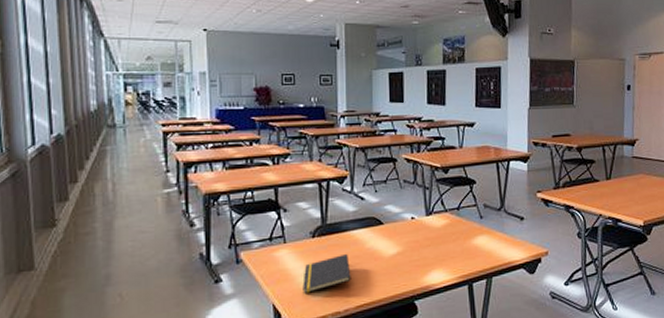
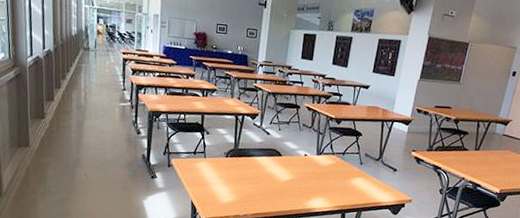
notepad: present [303,253,351,293] -> none [214,173,252,198]

